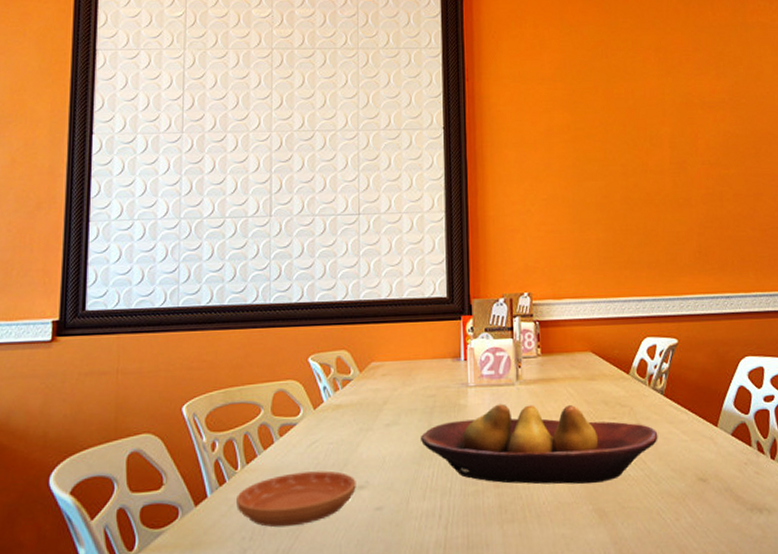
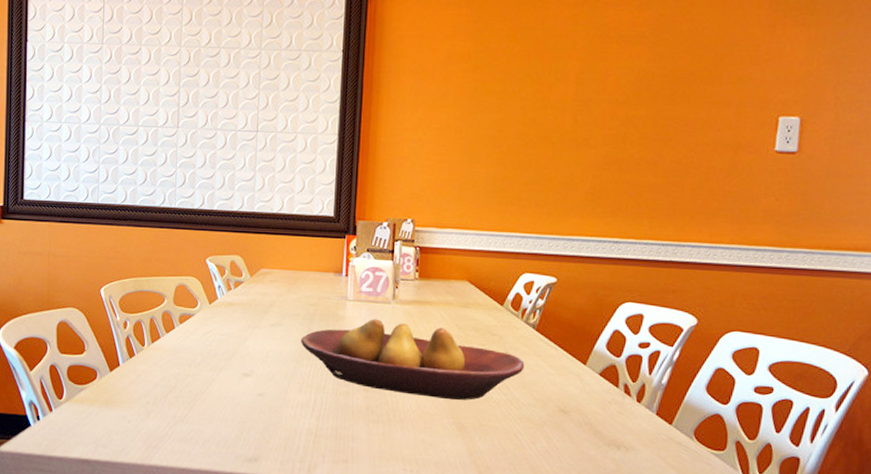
saucer: present [237,470,356,528] -> none [143,355,243,399]

